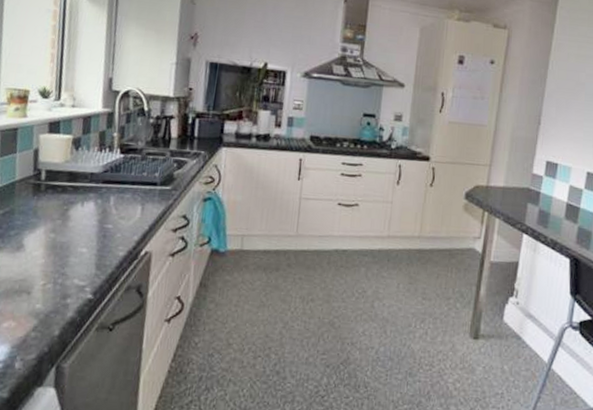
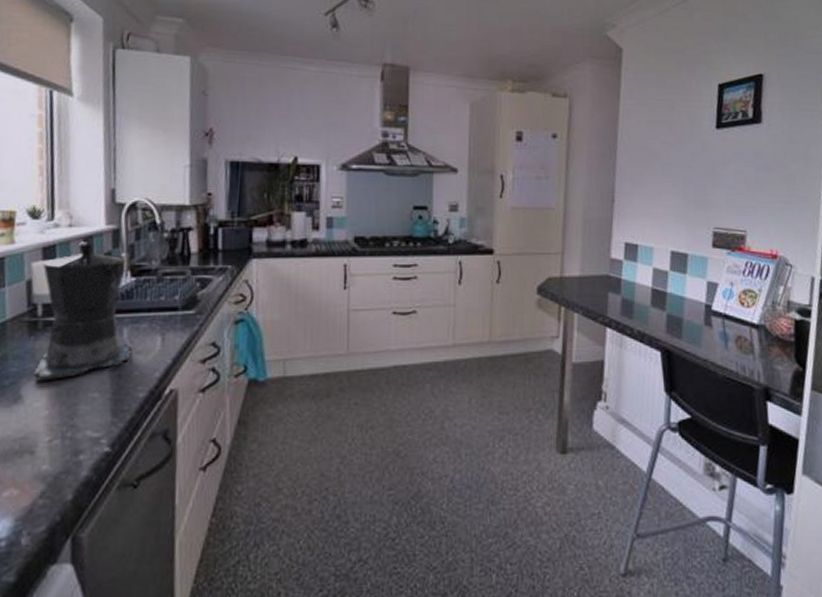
coffee maker: none [34,120,116,235] -> present [33,242,131,383]

